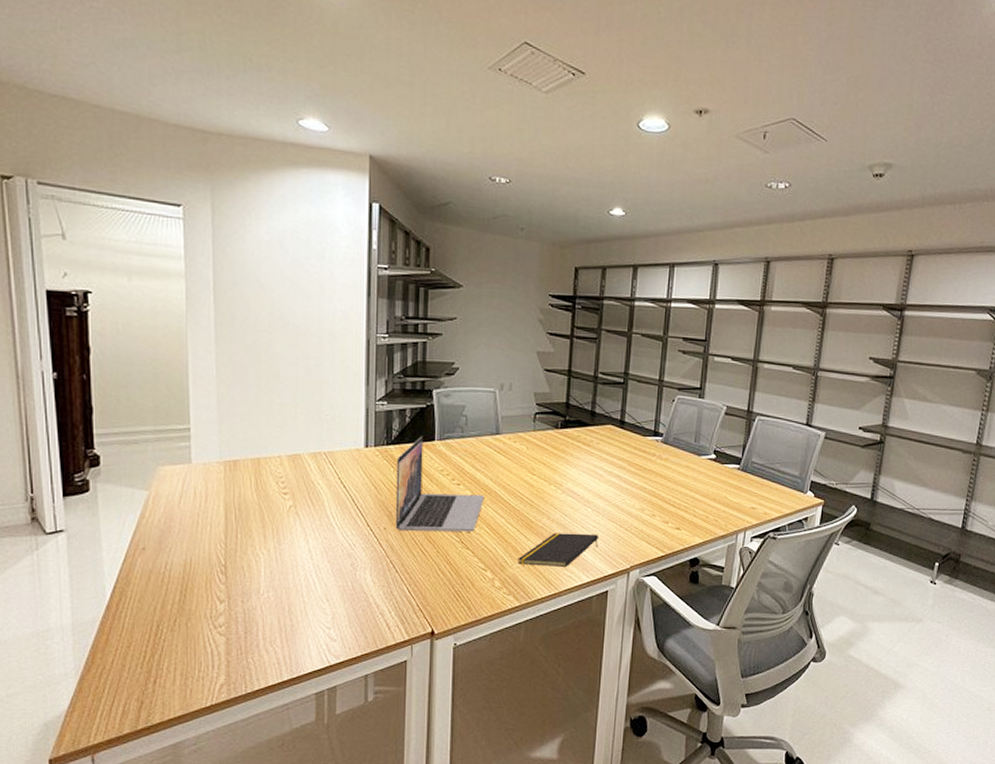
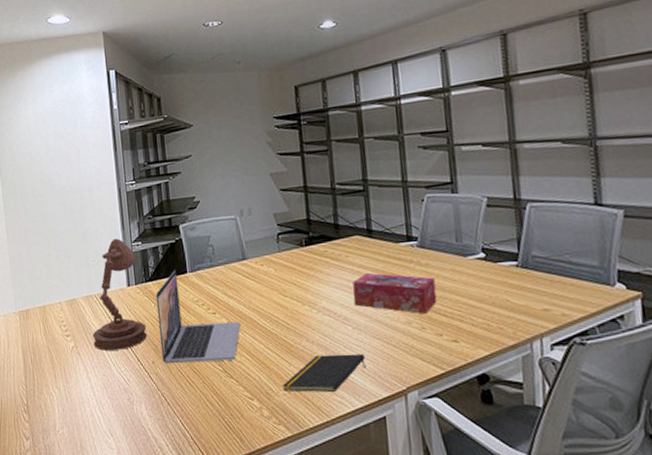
desk lamp: none [316,394,381,513] -> present [92,238,147,351]
tissue box: none [597,461,671,503] -> present [353,273,437,314]

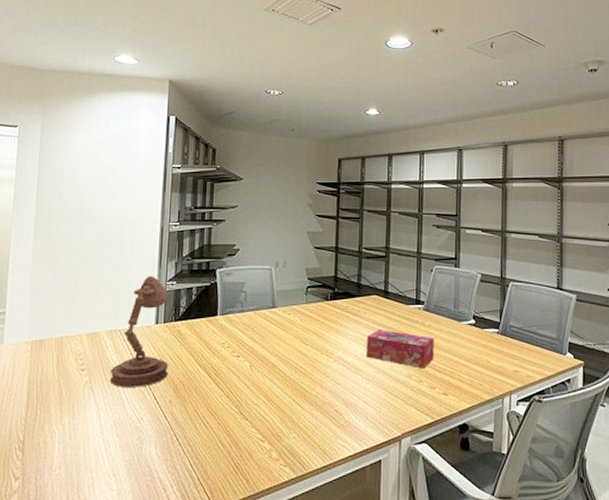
laptop: present [155,270,241,363] -> none [180,312,262,403]
notepad: present [283,353,366,392] -> none [293,401,369,436]

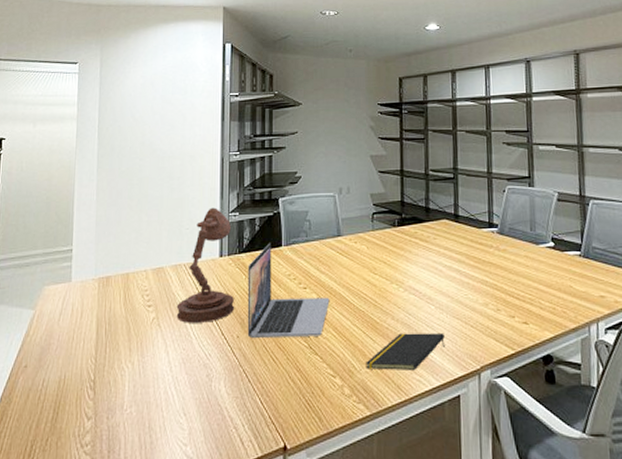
laptop: none [180,312,262,403] -> present [247,243,330,338]
notepad: none [293,401,369,436] -> present [366,332,445,370]
tissue box: present [366,330,434,369] -> none [438,256,512,296]

